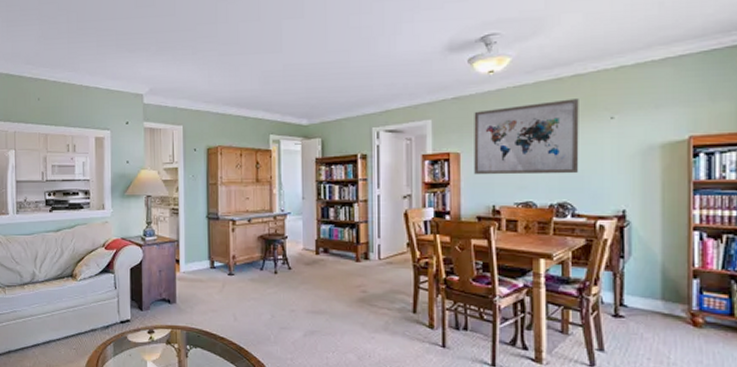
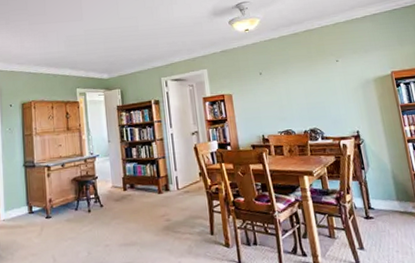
wall art: present [474,99,579,175] -> none [238,48,321,110]

